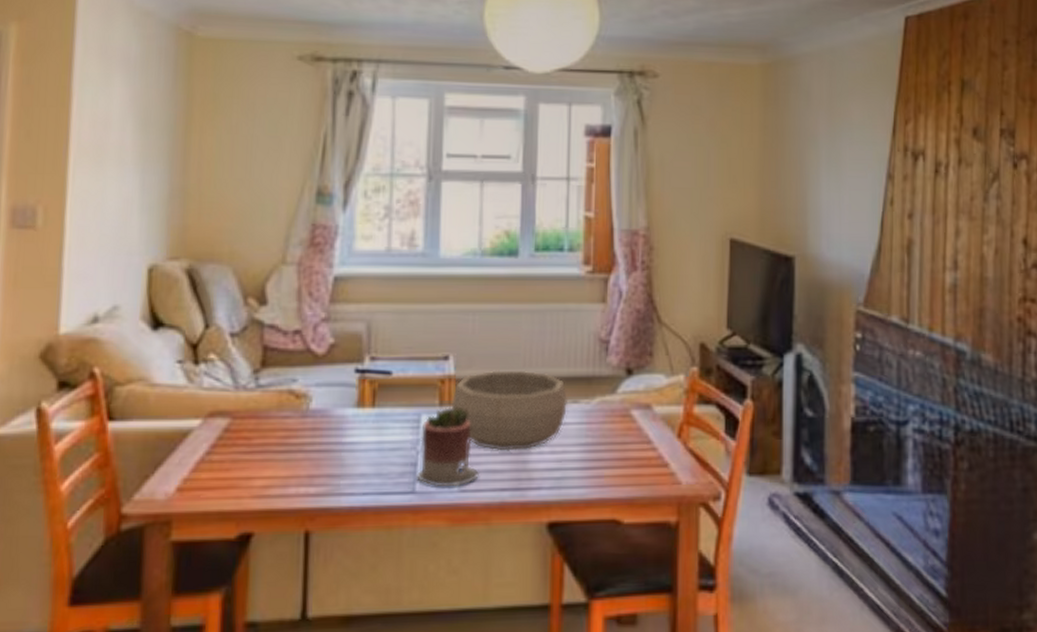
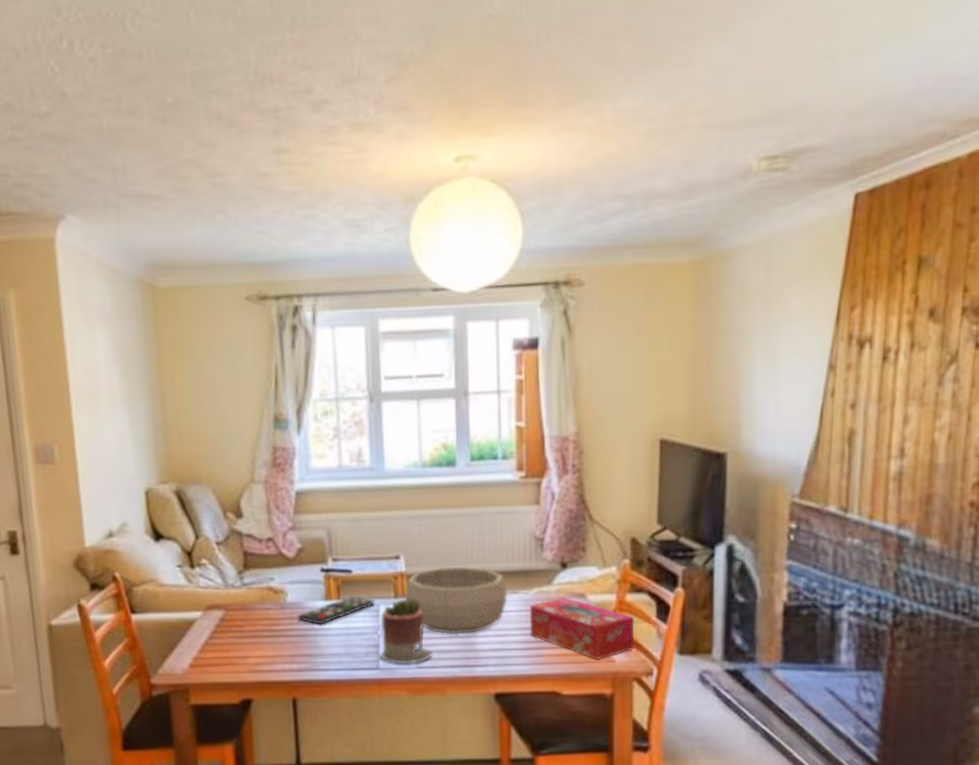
remote control: none [320,403,416,438] -> present [296,596,375,625]
tissue box: none [590,408,701,481] -> present [529,597,634,659]

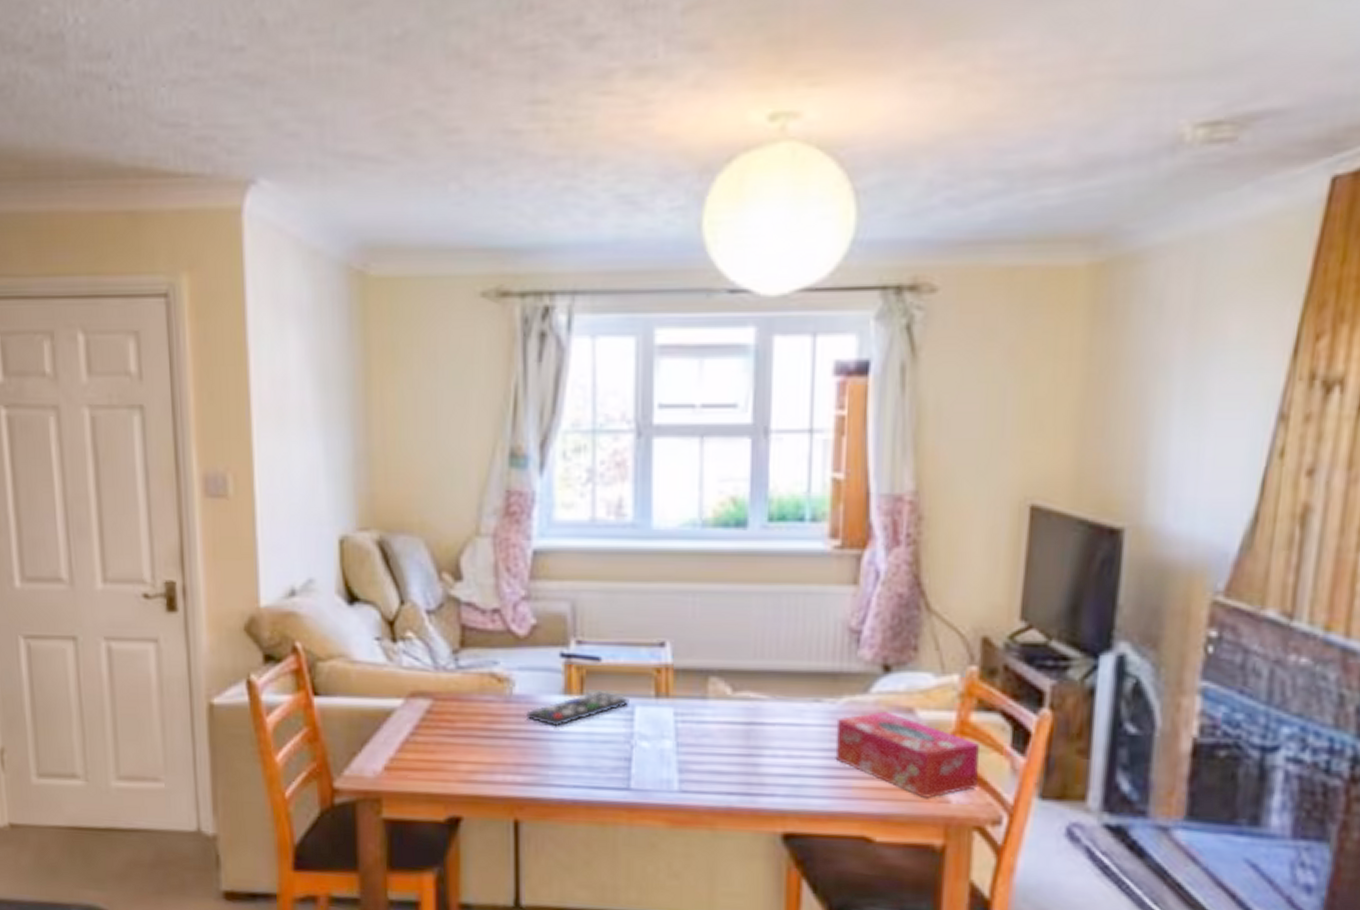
succulent planter: present [380,598,433,665] -> none [631,698,702,787]
decorative bowl: present [404,566,508,635] -> none [669,660,809,752]

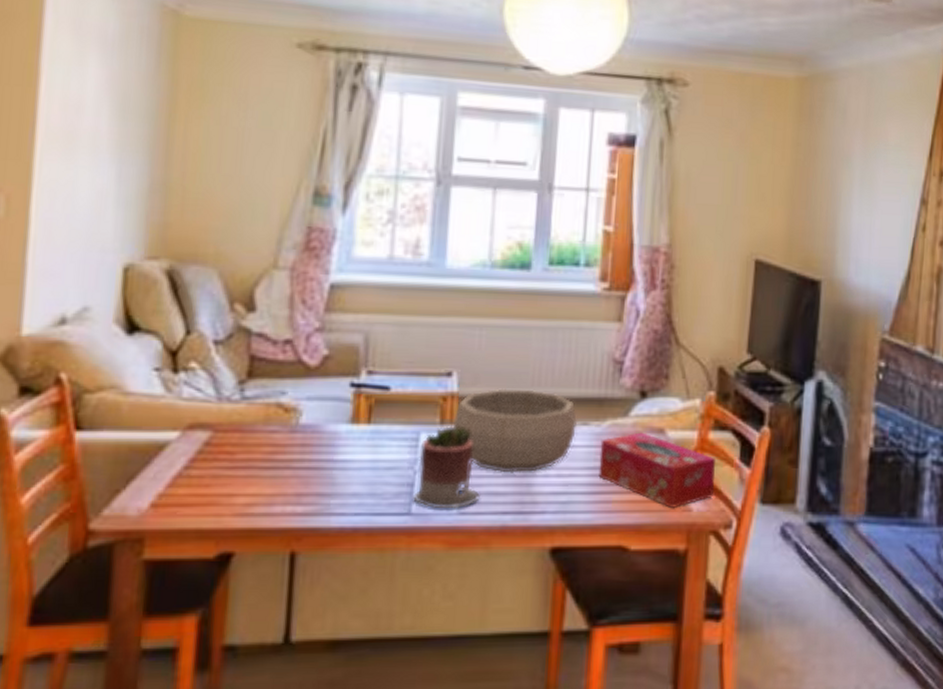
remote control: present [525,691,629,727] -> none [310,419,415,456]
succulent planter: none [631,698,702,787] -> present [413,425,480,509]
decorative bowl: none [669,660,809,752] -> present [453,388,578,473]

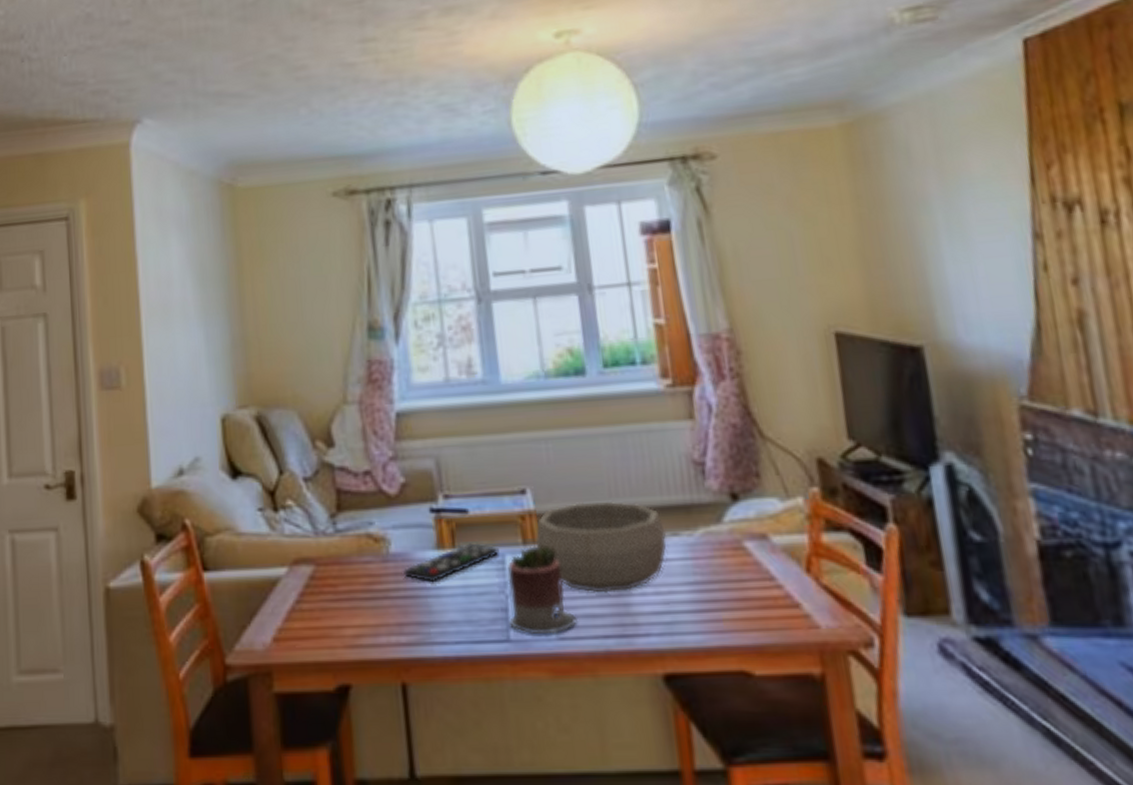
remote control: none [310,419,415,456] -> present [402,543,499,583]
tissue box: present [598,432,715,508] -> none [696,539,842,625]

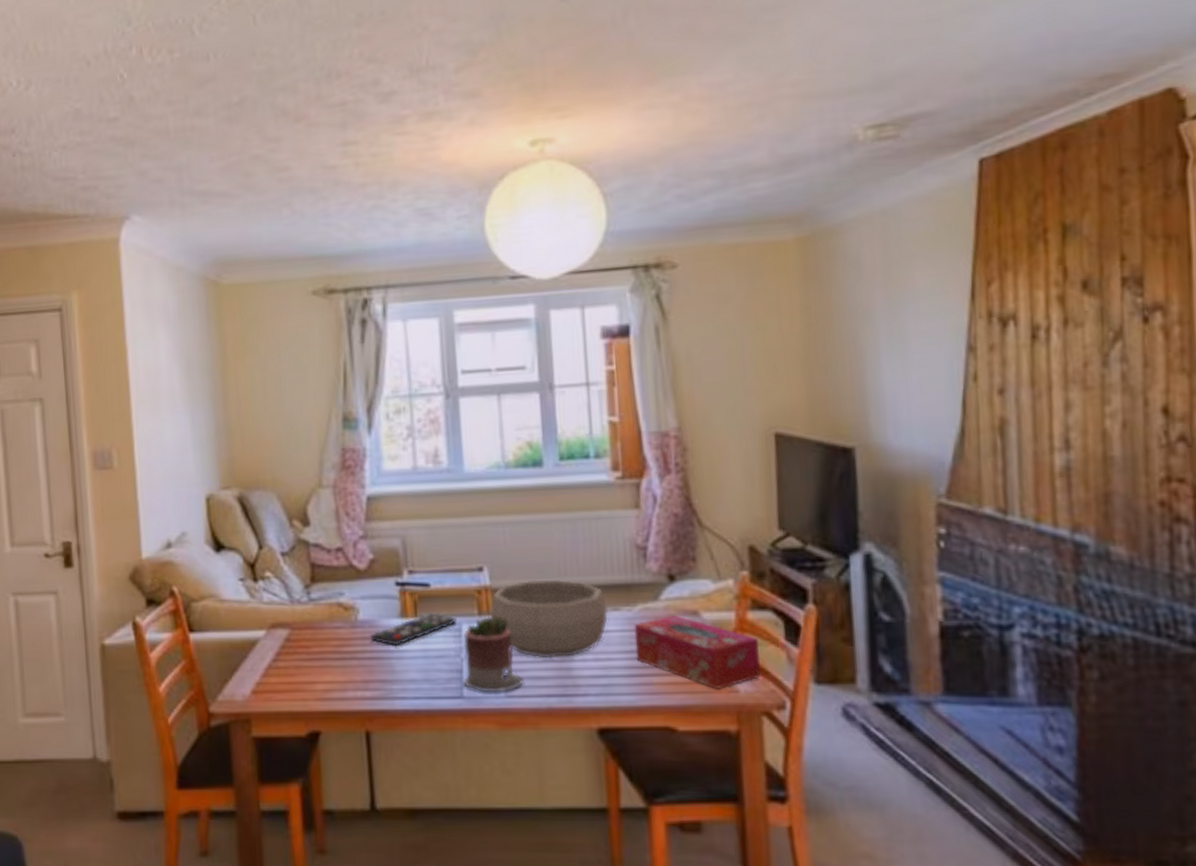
tissue box: none [696,539,842,625] -> present [634,615,760,689]

